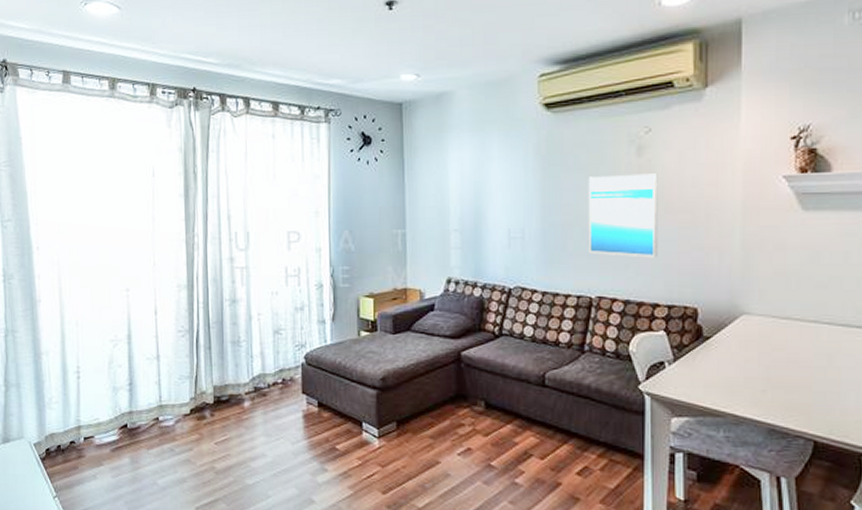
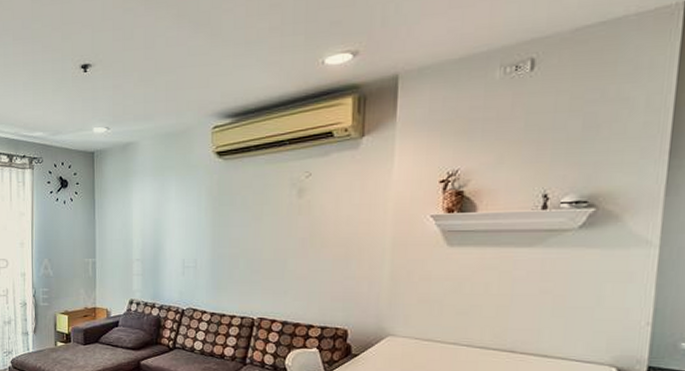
wall art: present [588,173,658,258] -> none [252,213,316,286]

